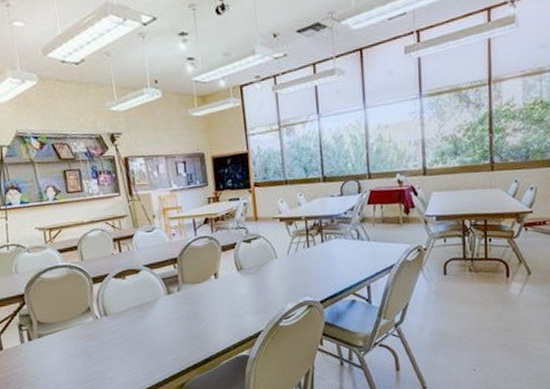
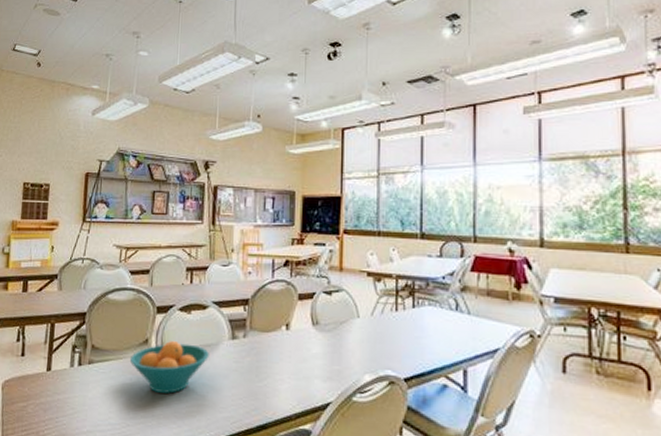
fruit bowl: none [76,304,150,350] -> present [129,341,209,394]

